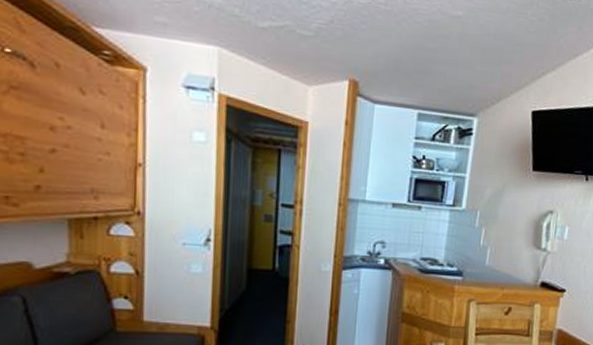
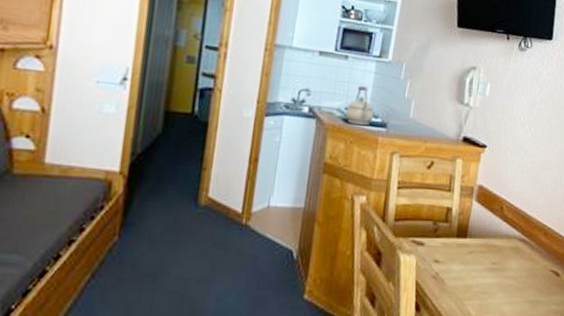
kettle: none [420,236,450,275] -> present [345,86,374,126]

